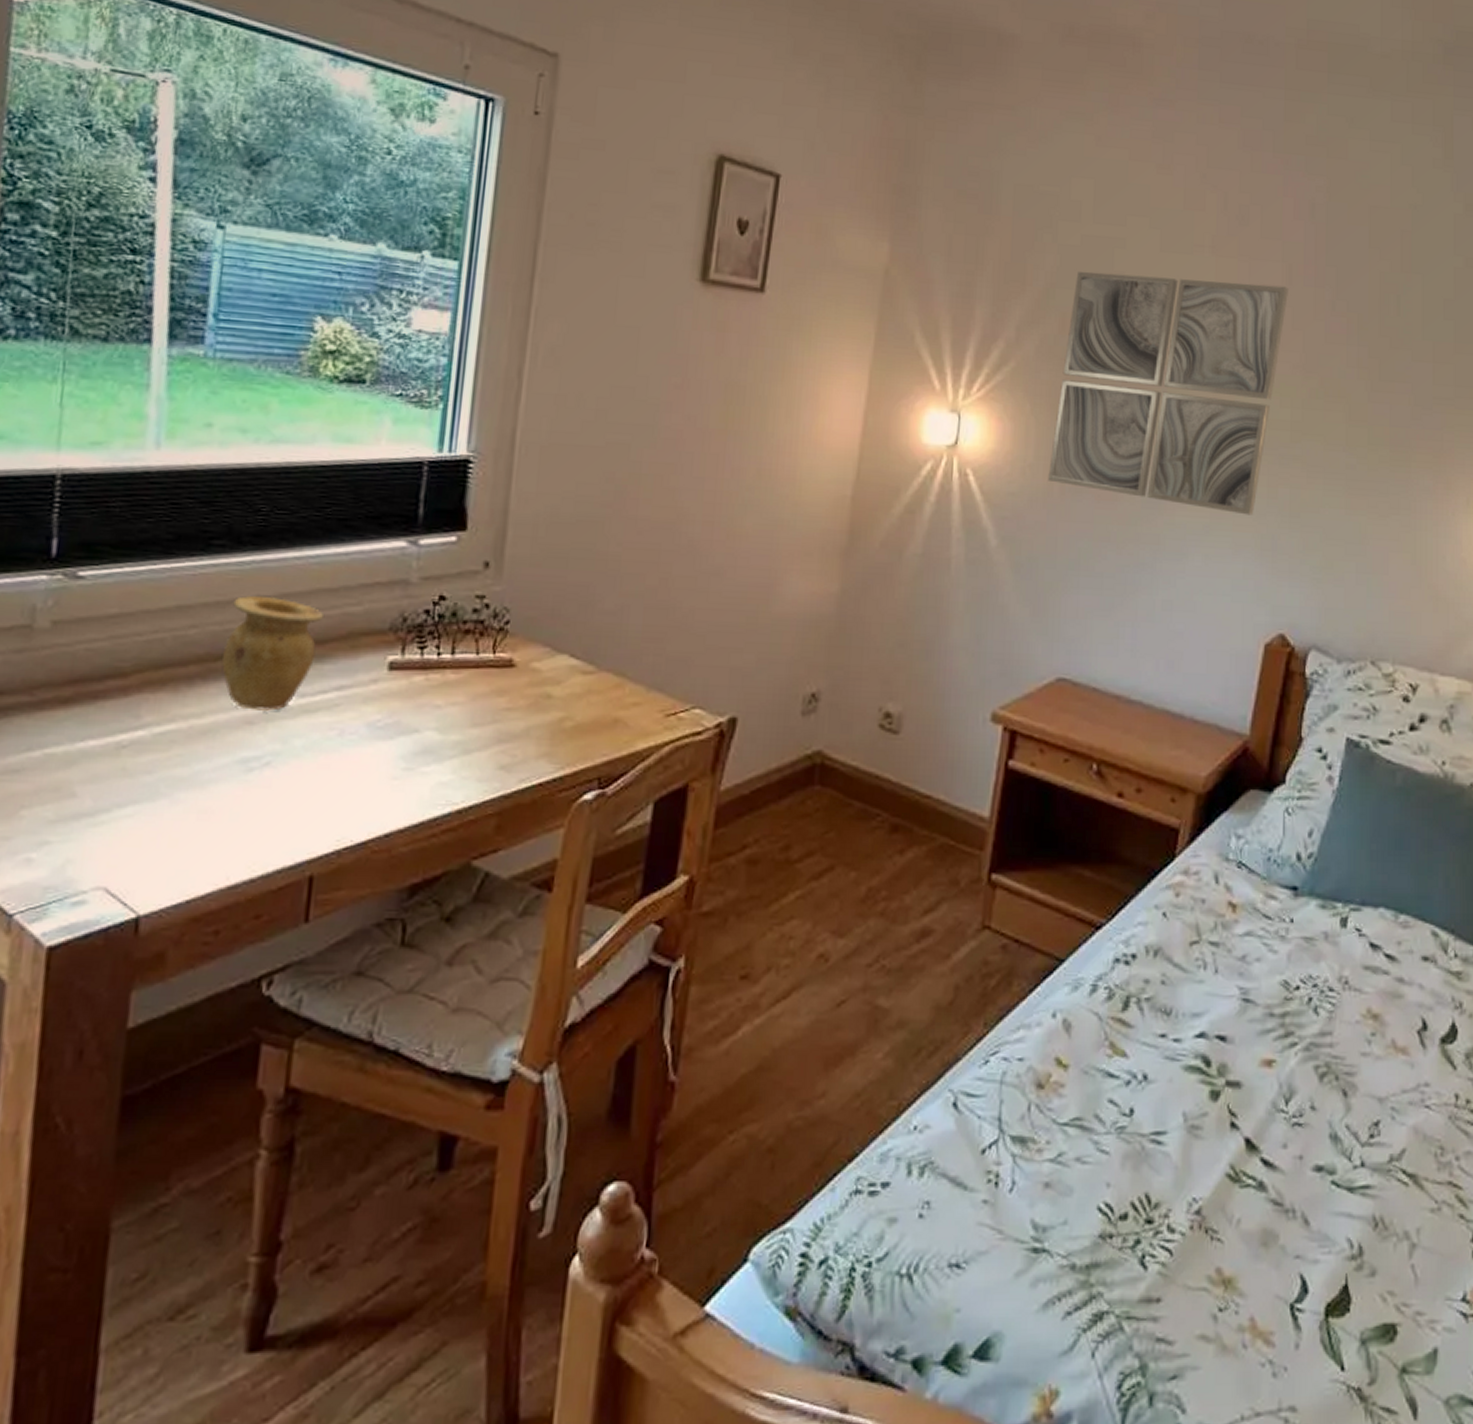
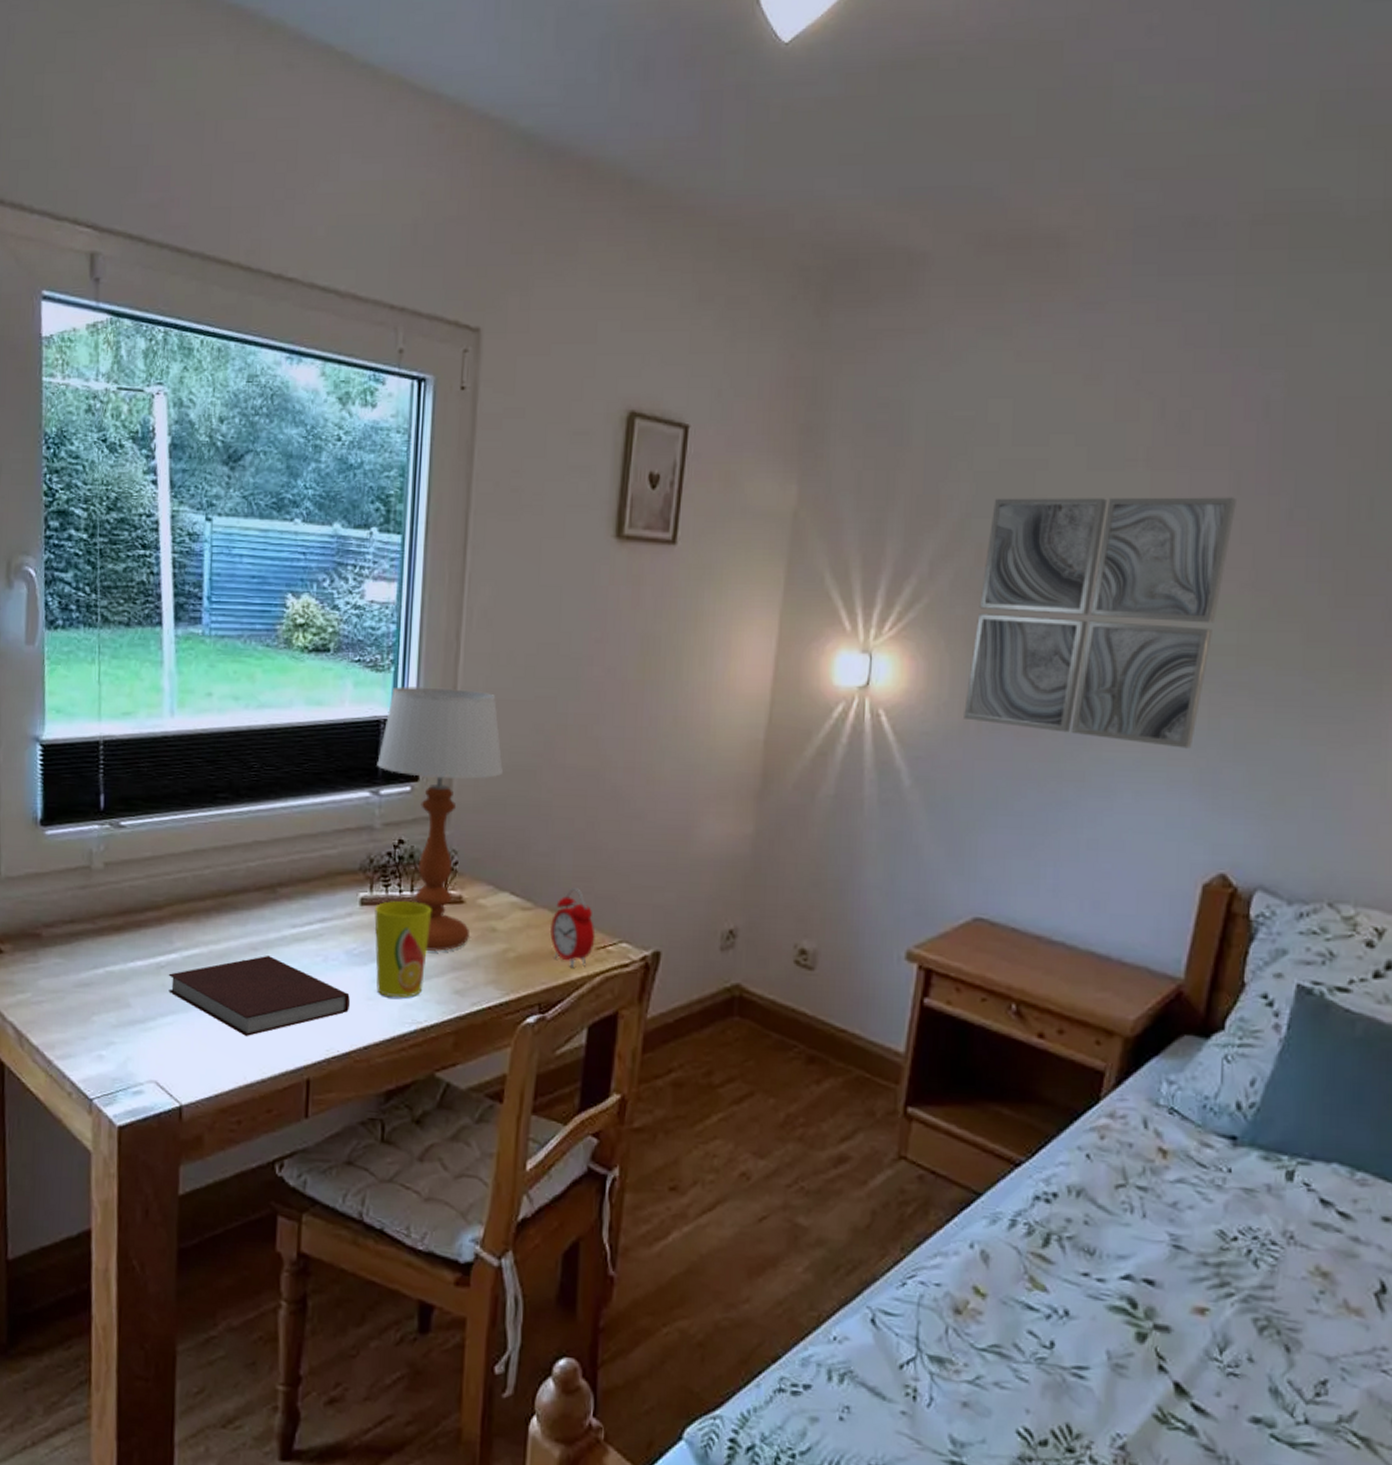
notebook: none [130,731,370,827] -> present [168,956,350,1036]
vase: present [222,596,325,711] -> none [231,841,308,939]
cup: none [404,665,477,776] -> present [375,901,432,998]
table lamp: none [417,425,568,723] -> present [377,686,504,952]
alarm clock: none [613,649,666,737] -> present [549,888,595,967]

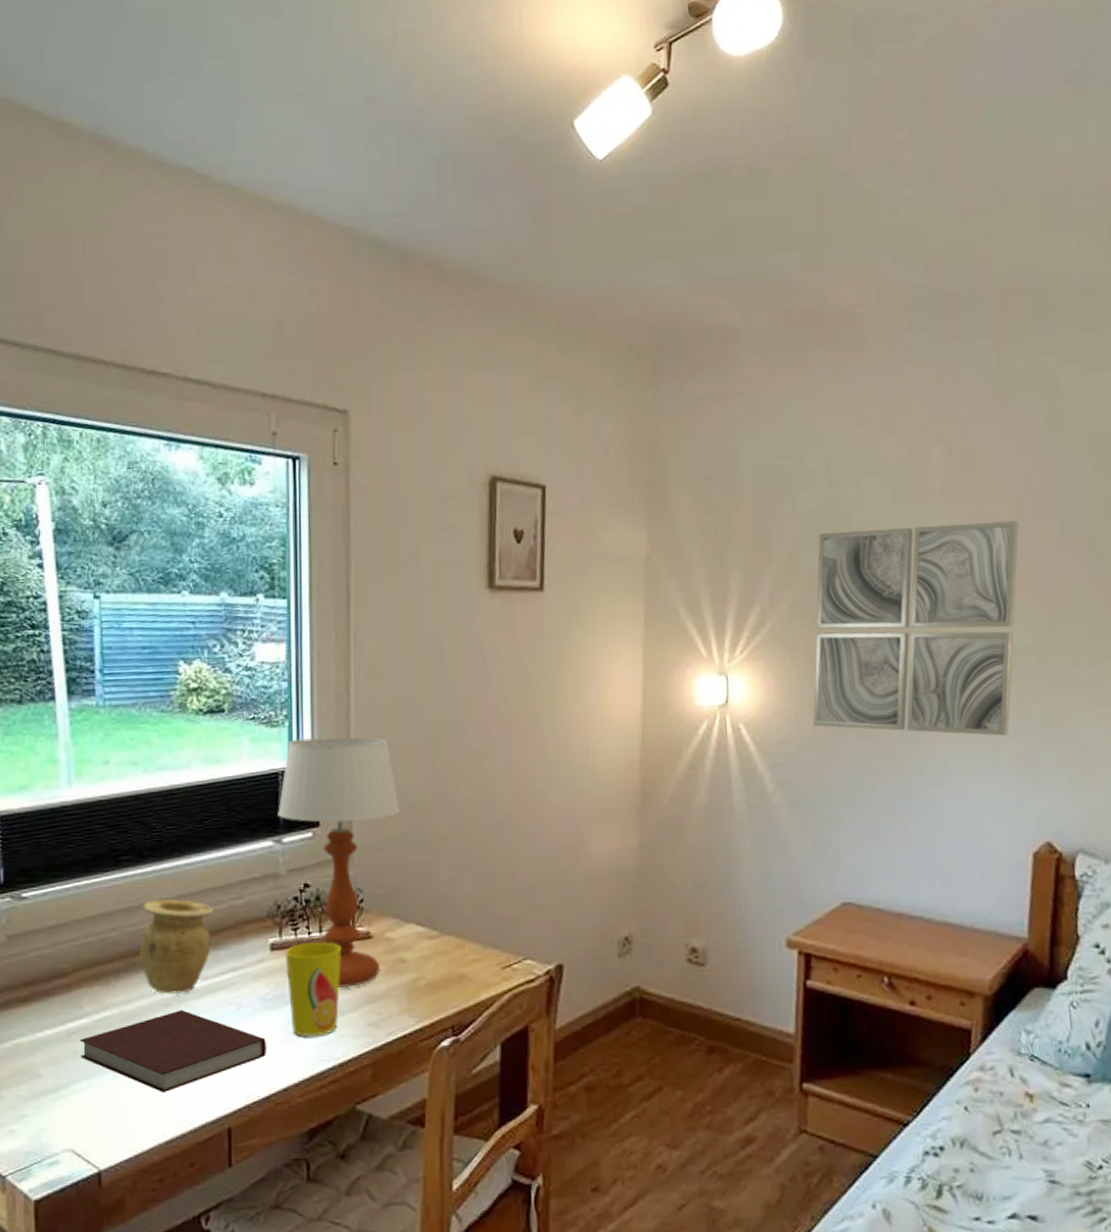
vase: none [231,841,308,939] -> present [140,899,215,994]
alarm clock: present [549,888,595,967] -> none [456,913,501,988]

